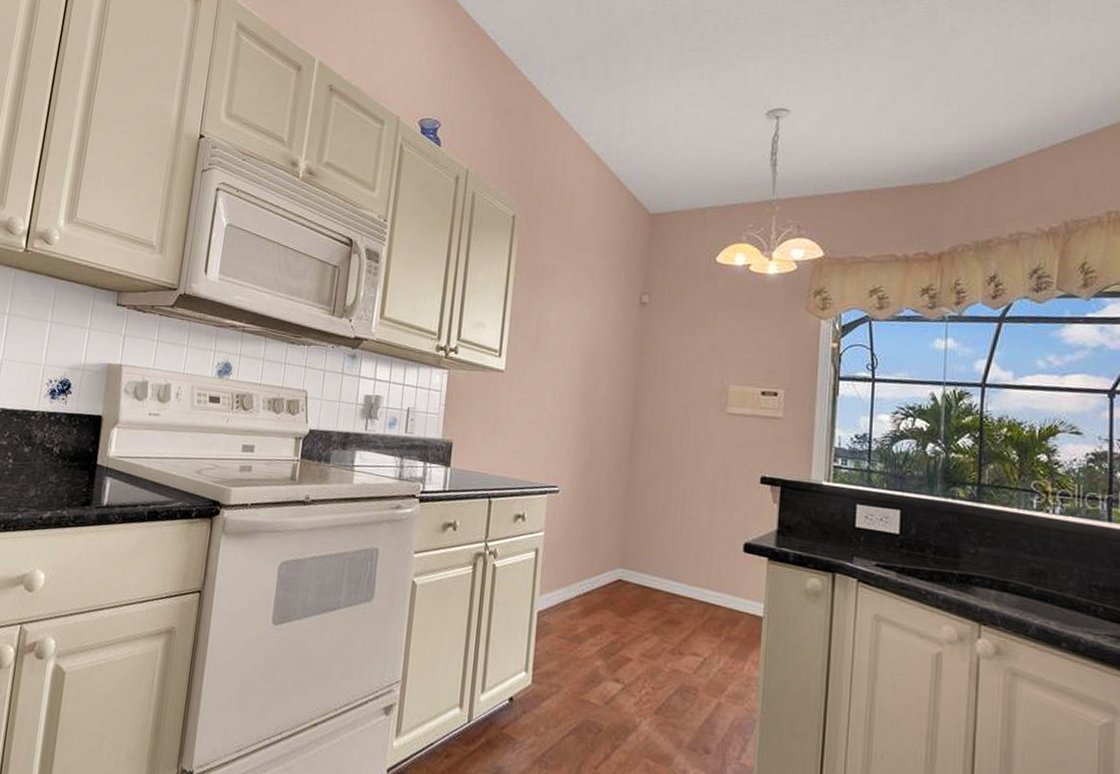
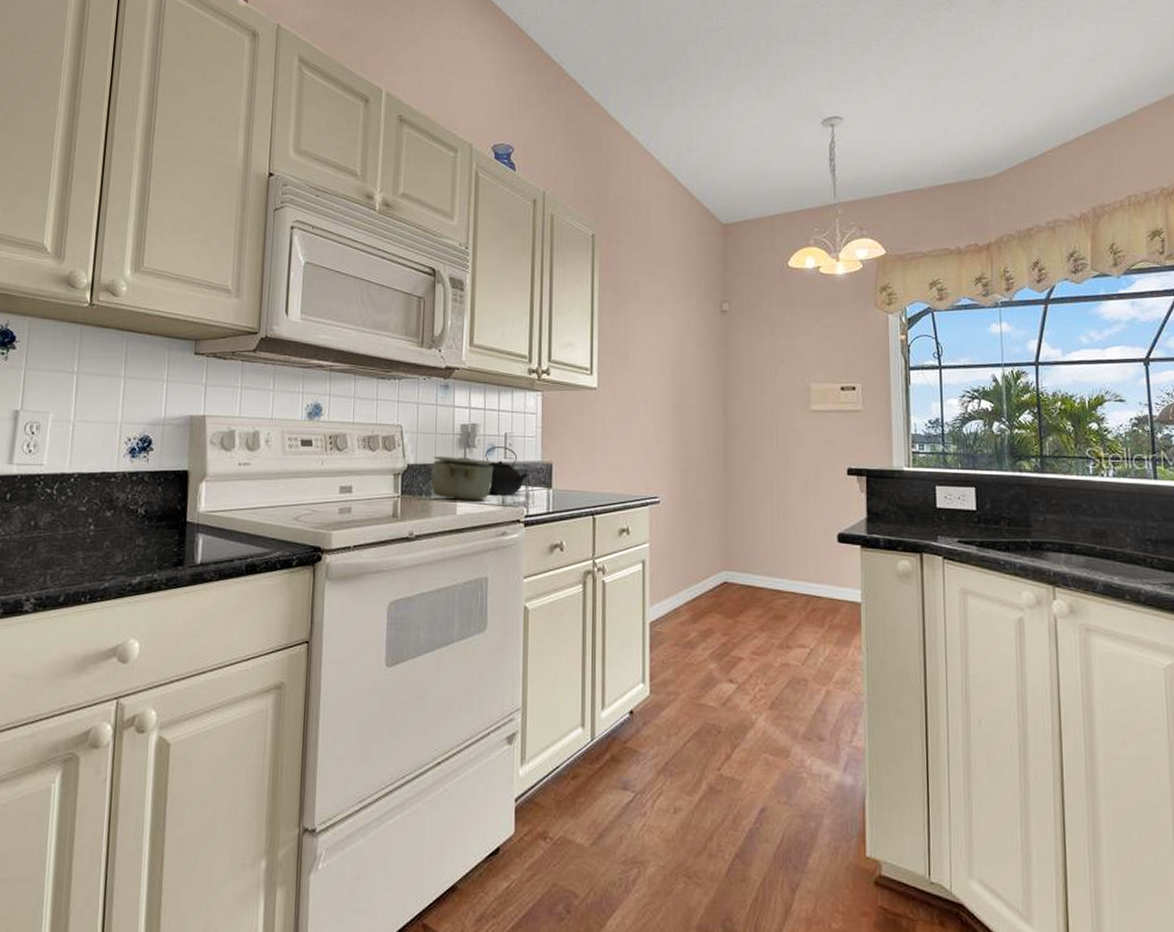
cooking pot: none [331,423,394,472] -> present [432,455,493,501]
teakettle: none [386,420,428,470] -> present [485,446,528,495]

